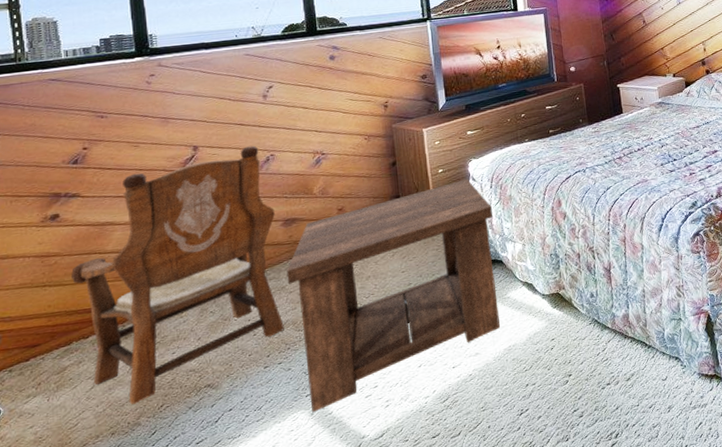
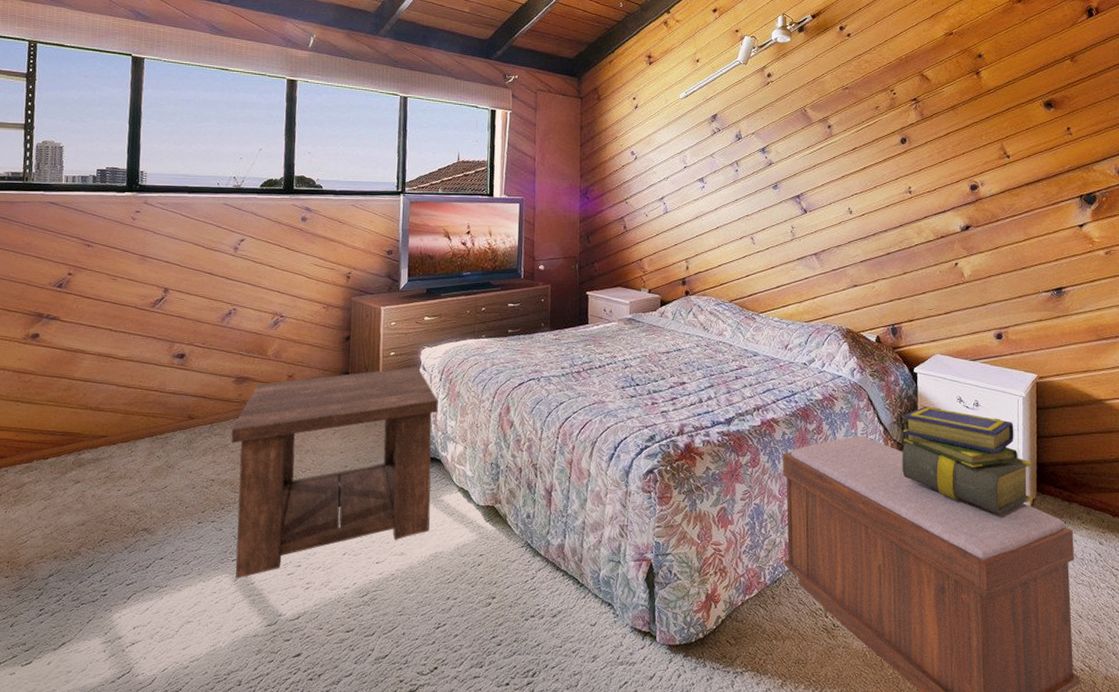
armchair: present [71,145,284,405] -> none [41,296,229,533]

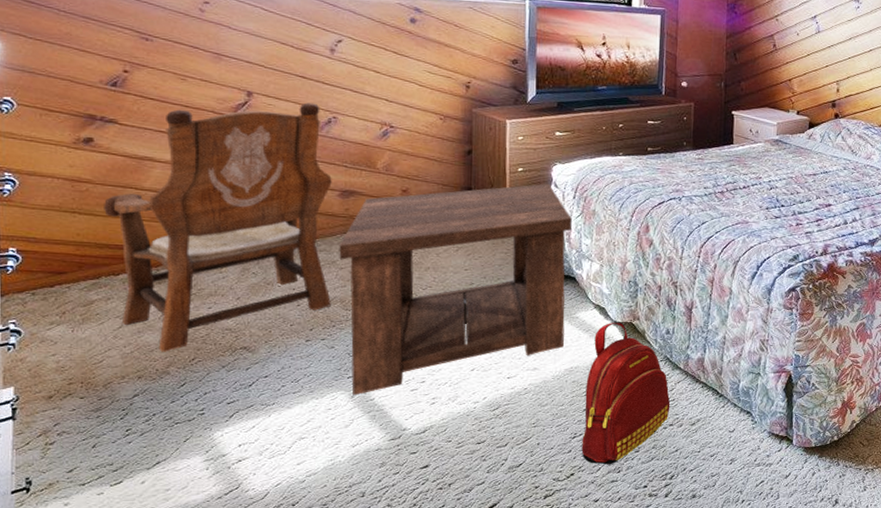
armchair: none [41,296,229,533] -> present [104,102,332,352]
backpack: none [445,505,532,659] -> present [581,322,670,465]

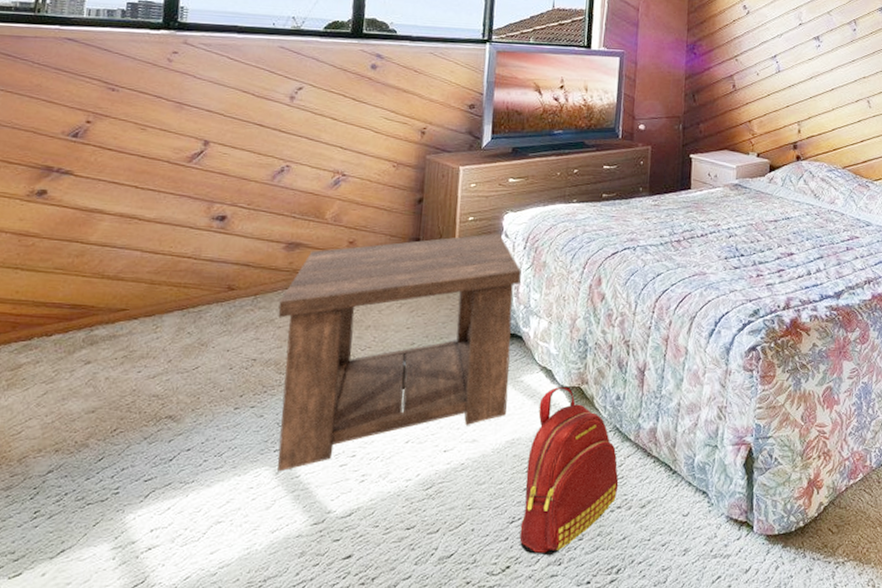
armchair: present [104,102,332,352] -> none [47,151,279,422]

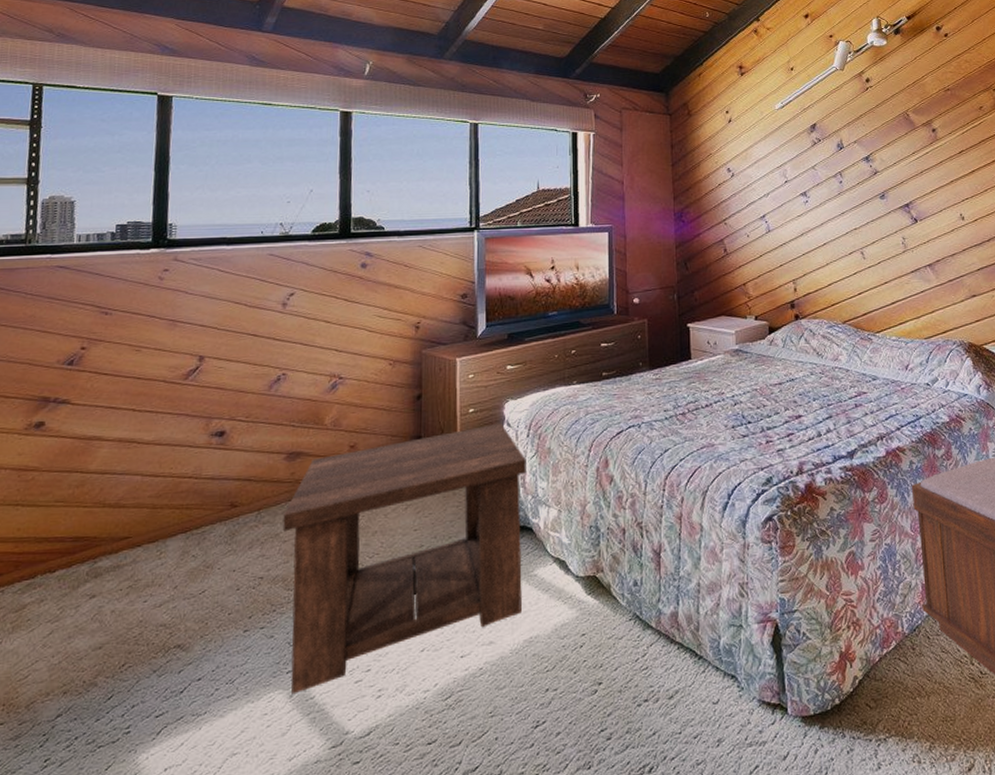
backpack: present [519,386,619,556] -> none [545,576,644,760]

